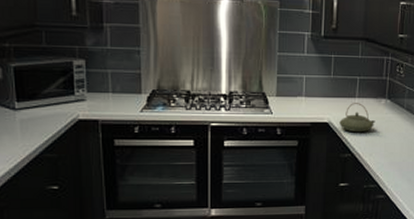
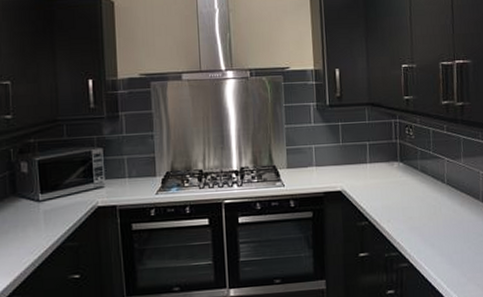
teapot: present [339,103,376,133] -> none [352,168,390,199]

